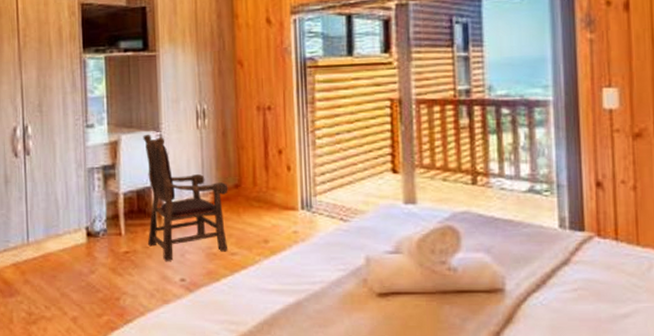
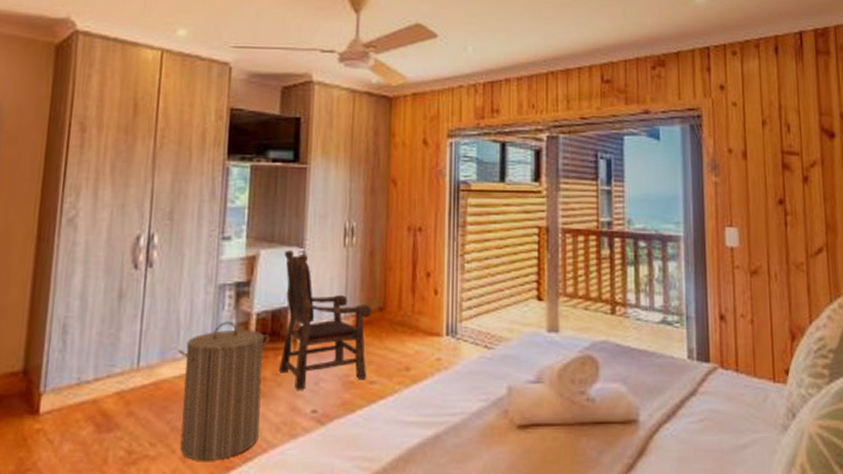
laundry hamper: none [59,201,137,322] -> present [178,321,269,461]

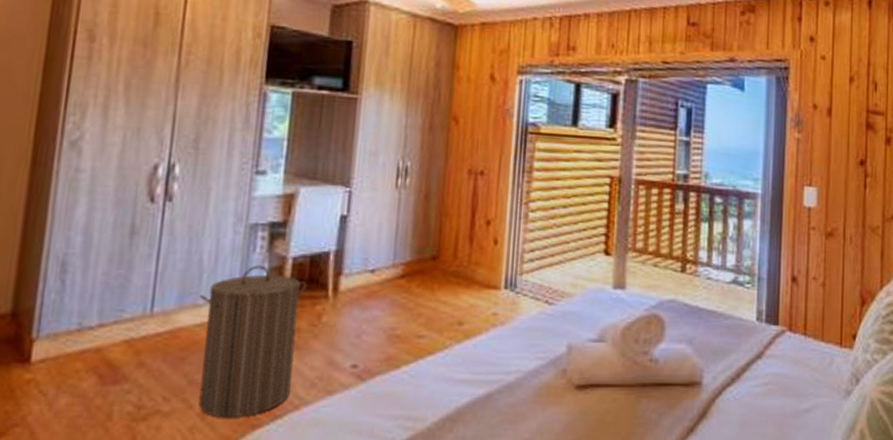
armchair: present [278,250,372,391] -> none [315,188,424,344]

